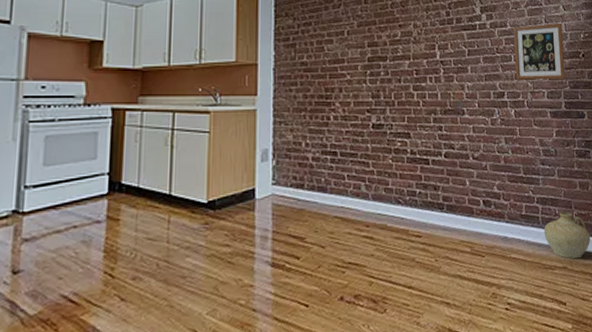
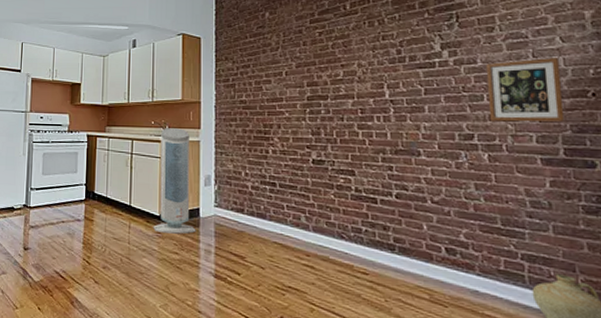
air purifier: none [199,96,251,224] -> present [153,128,196,234]

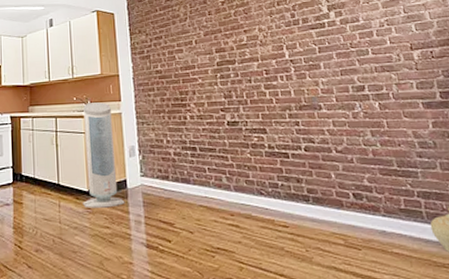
picture frame: present [486,58,565,122] -> none [367,12,437,73]

